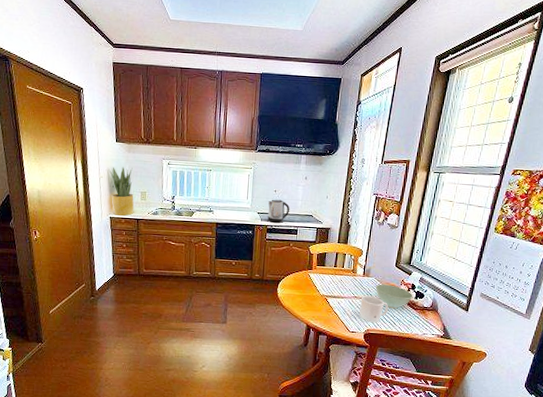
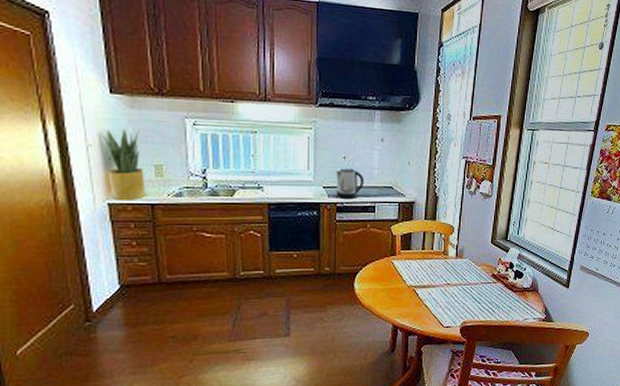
mug: present [359,295,389,323] -> none [454,280,486,314]
bowl: present [375,284,413,309] -> none [470,265,512,294]

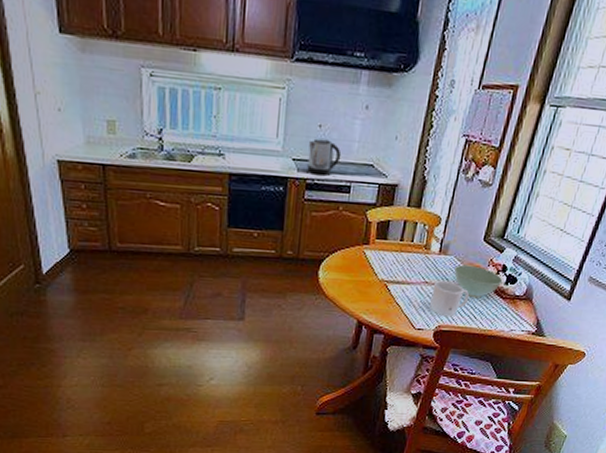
planter: present [101,128,146,200] -> none [50,76,97,159]
mug: none [454,280,486,314] -> present [430,279,470,317]
bowl: none [470,265,512,294] -> present [453,264,503,299]

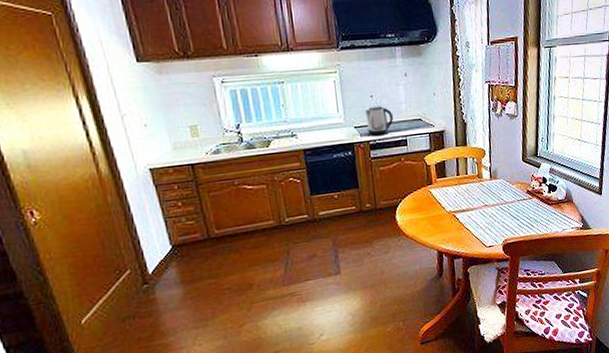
mug: present [430,279,470,317] -> none [492,200,524,232]
bowl: present [453,264,503,299] -> none [505,183,546,211]

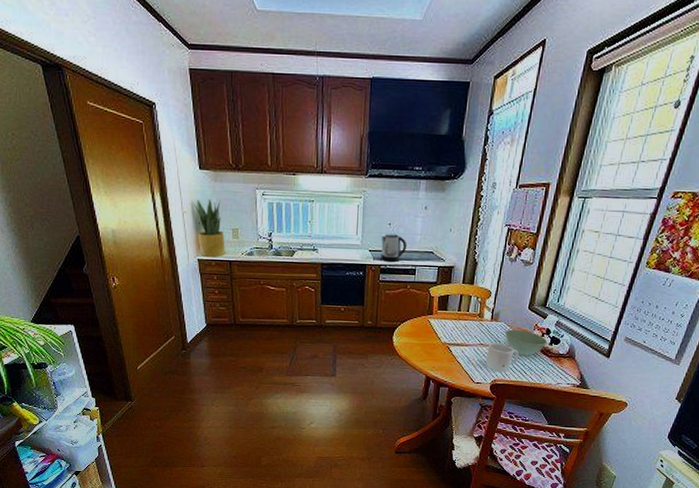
planter: none [133,94,185,165] -> present [193,198,226,257]
mug: none [492,200,524,232] -> present [486,342,520,373]
bowl: none [505,183,546,211] -> present [504,329,548,357]

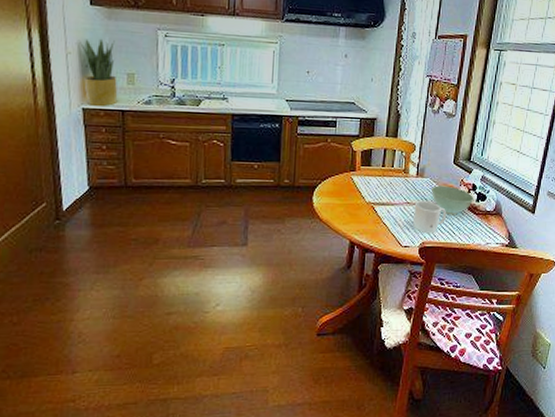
kettle: present [381,234,407,263] -> none [298,82,327,114]

